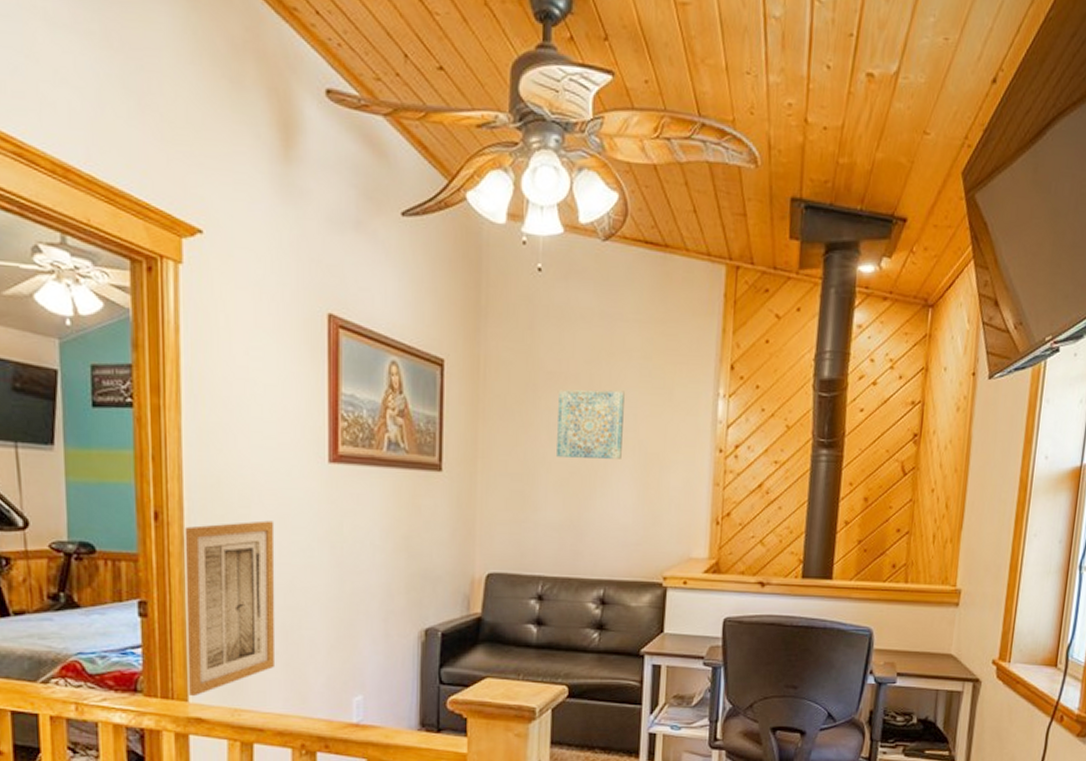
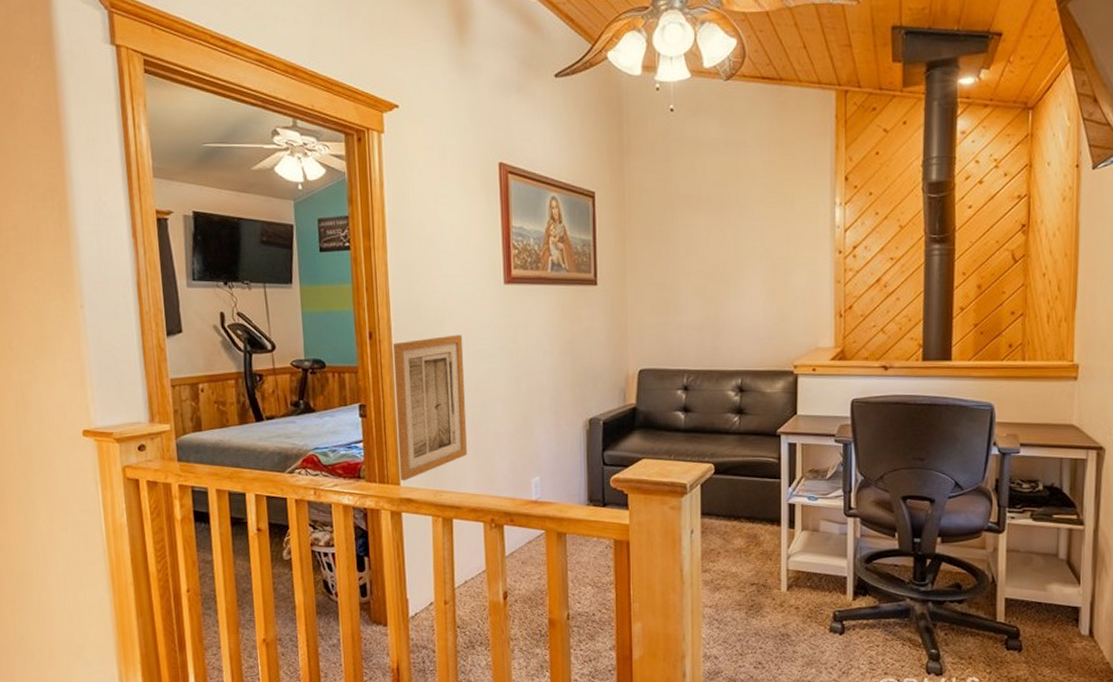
wall art: present [557,389,625,459] -> none [694,206,751,267]

